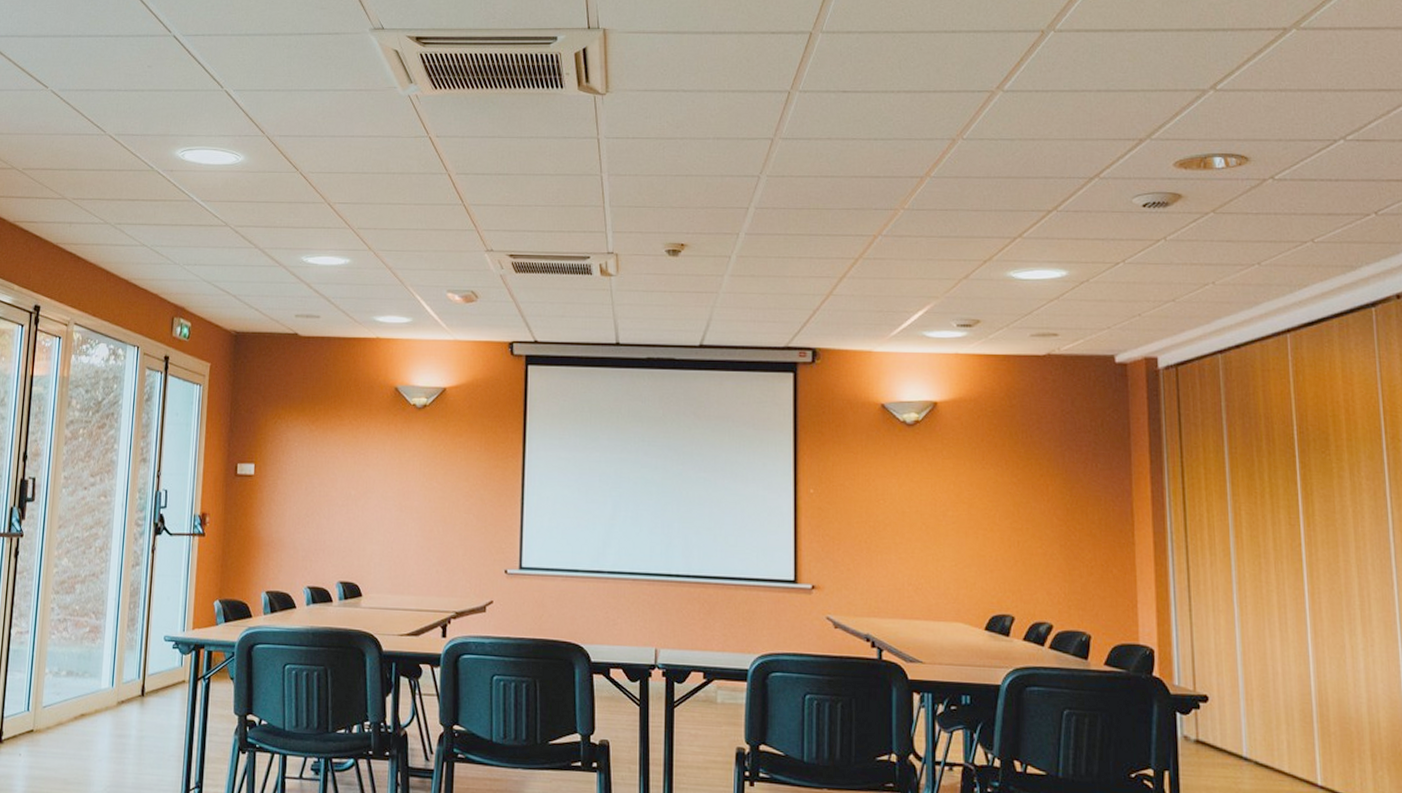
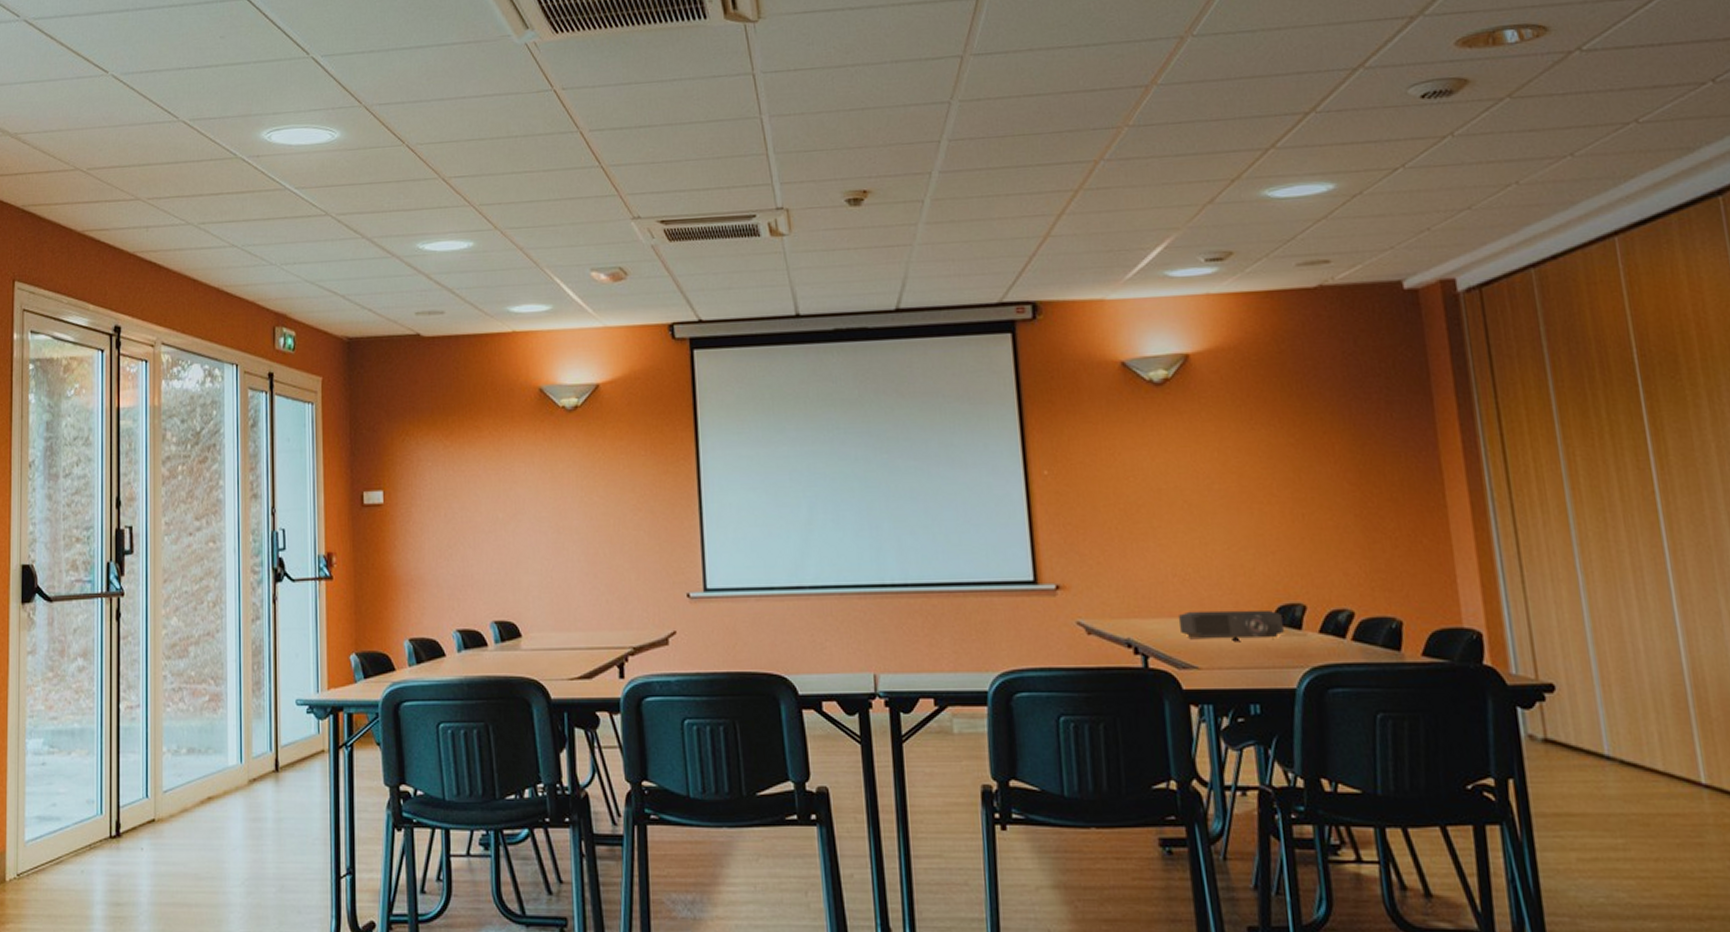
projector: none [909,614,994,642] -> present [1178,609,1284,641]

